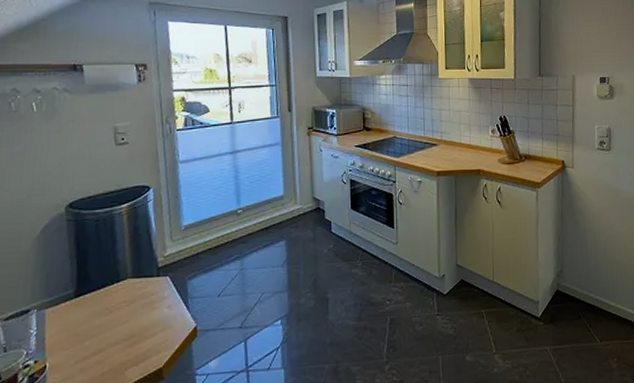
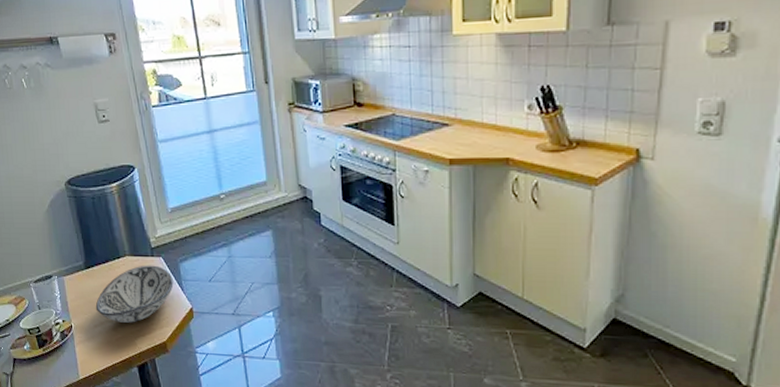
decorative bowl: none [80,285,179,354] -> present [95,265,174,323]

